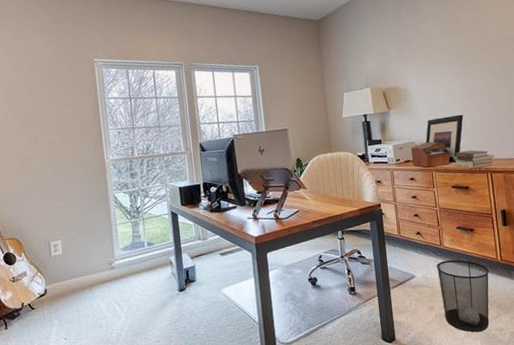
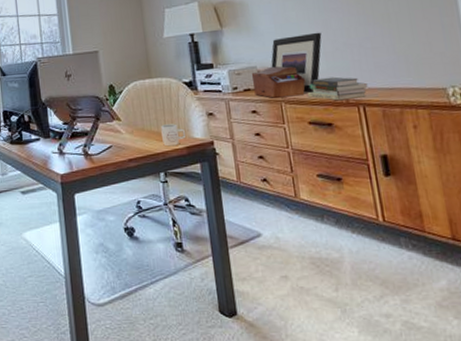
mug: none [339,190,360,210] -> present [160,124,186,148]
waste bin: present [437,259,489,332] -> none [291,216,370,316]

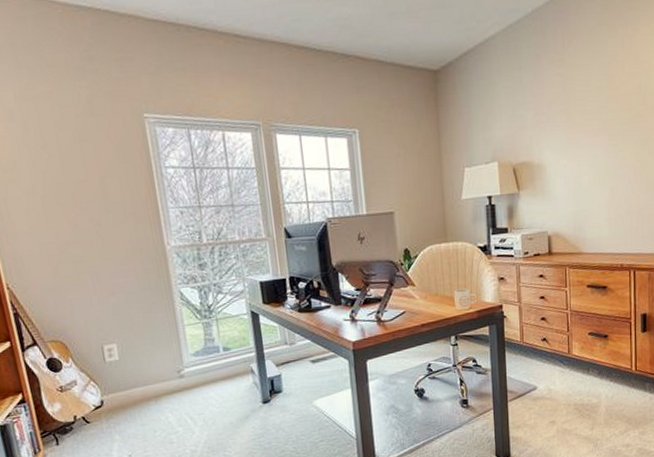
sewing box: present [252,66,306,98] -> none [543,231,589,263]
picture frame: present [271,32,322,94] -> none [561,198,608,258]
books: present [308,76,368,101] -> none [590,242,640,266]

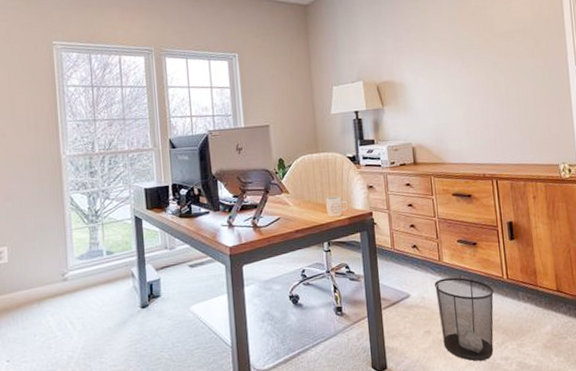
waste bin: none [562,369,621,449] -> present [435,277,494,361]

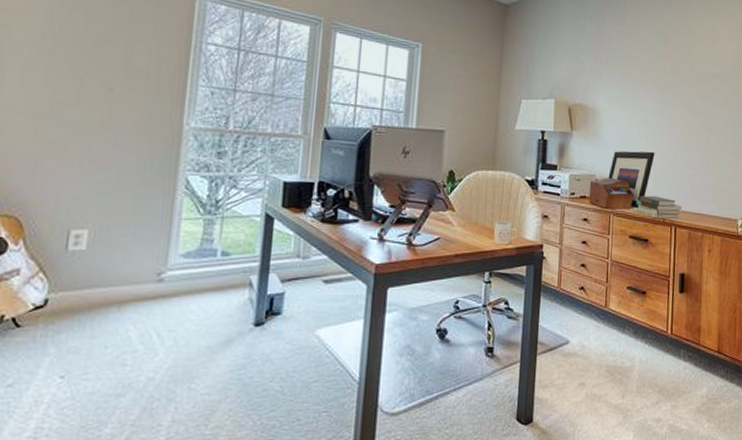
sewing box: none [408,143,451,172] -> present [589,177,634,210]
picture frame: none [424,113,466,168] -> present [608,151,655,209]
waste bin: present [435,277,494,361] -> none [596,327,656,421]
books: none [453,153,500,175] -> present [634,195,682,220]

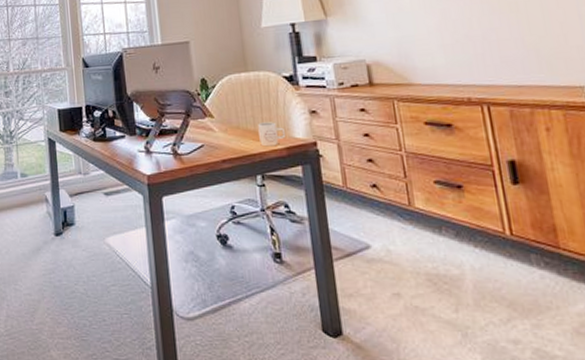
sewing box: present [589,177,634,210] -> none [360,59,421,95]
picture frame: present [608,151,655,209] -> none [381,22,440,91]
books: present [634,195,682,220] -> none [424,72,493,99]

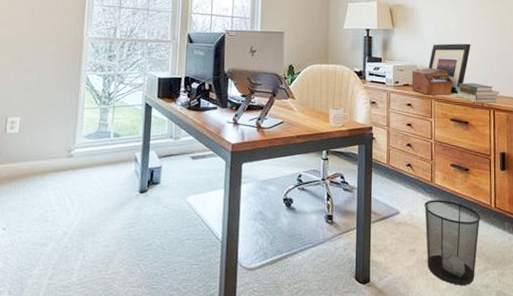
sewing box: none [360,59,421,95] -> present [412,67,453,96]
picture frame: none [381,22,440,91] -> present [428,43,471,95]
waste bin: none [404,228,495,340] -> present [424,200,480,285]
books: none [424,72,493,99] -> present [454,82,499,104]

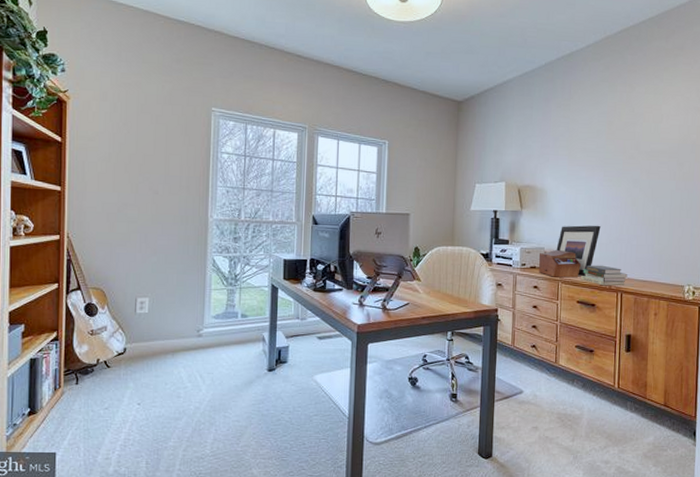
mug: present [328,107,350,129] -> none [454,289,476,311]
waste bin: present [424,200,480,285] -> none [548,380,603,461]

